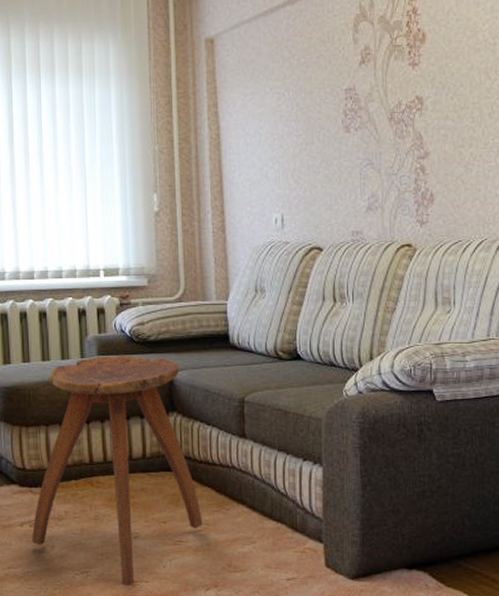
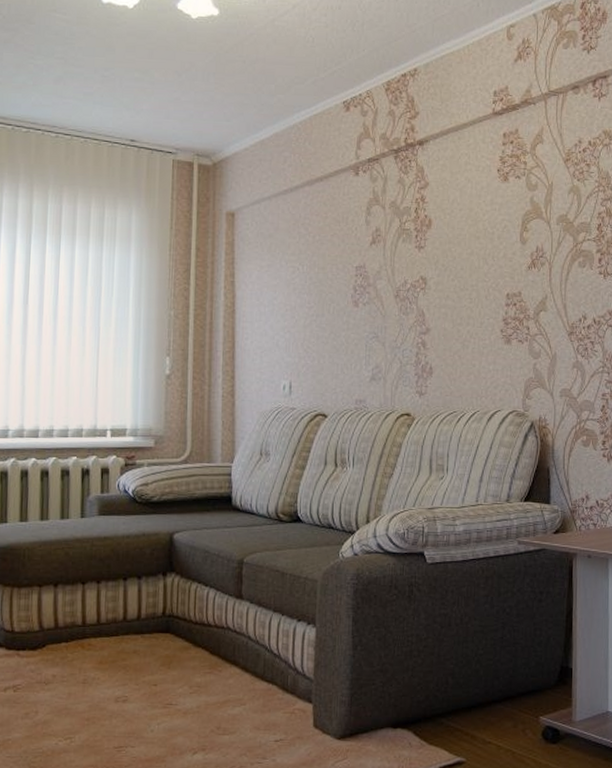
stool: present [31,355,202,586] -> none [14,515,194,751]

